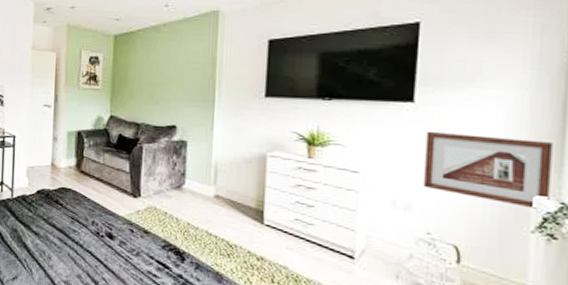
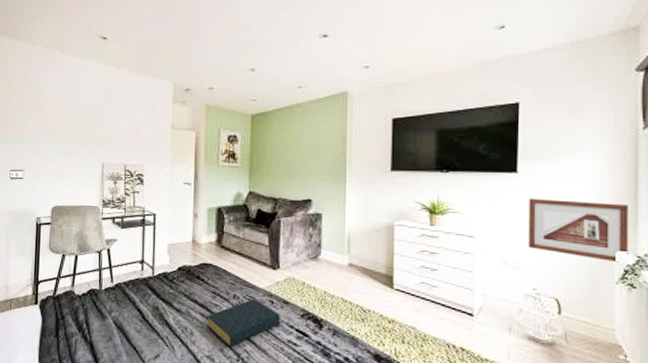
hardback book: none [65,226,140,274] -> present [207,299,280,347]

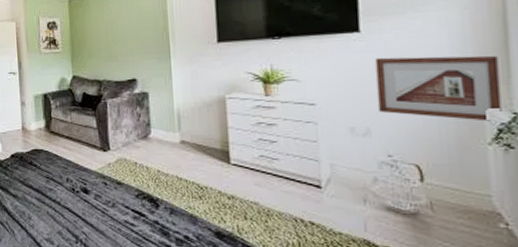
hardback book: present [207,299,280,347] -> none [43,182,115,229]

